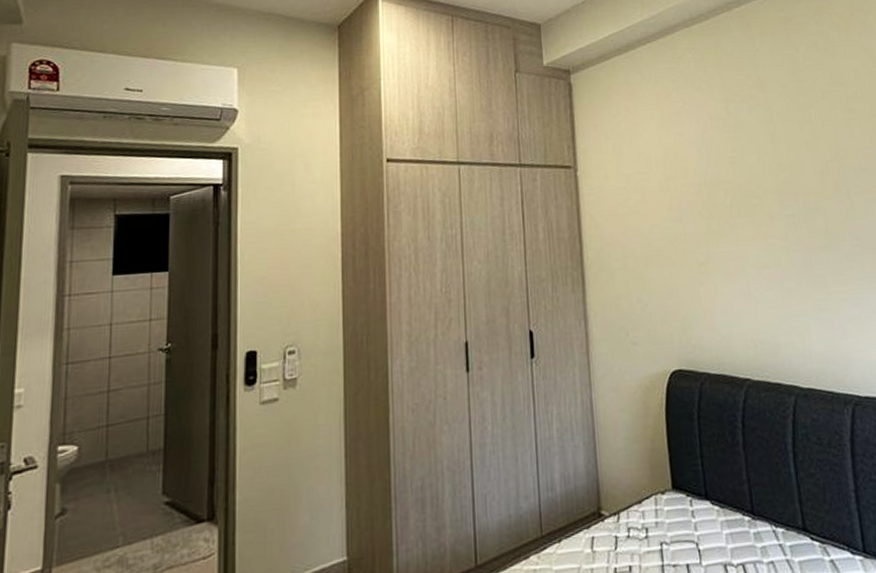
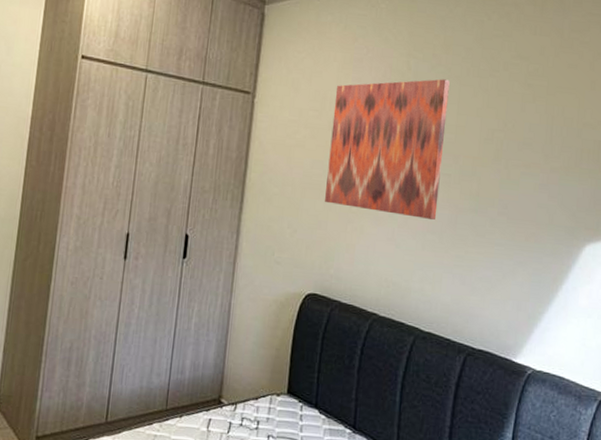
wall art: none [659,118,790,269] -> present [325,79,450,220]

